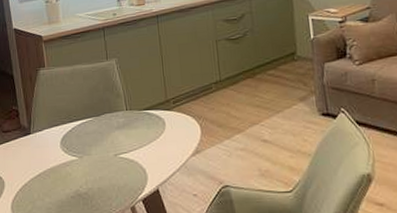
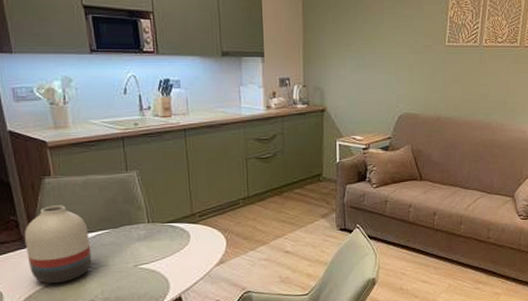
vase: none [22,94,78,173] -> present [24,205,92,284]

